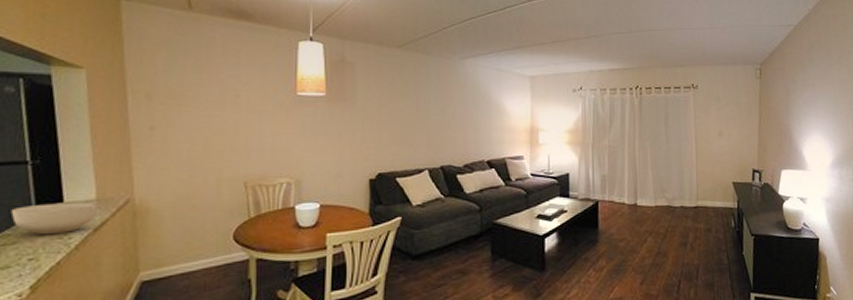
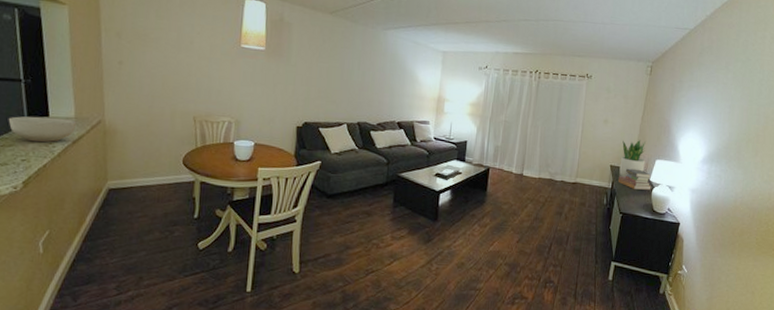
planter: none [742,149,771,194] -> present [619,139,646,178]
books: none [744,183,782,206] -> present [618,168,651,190]

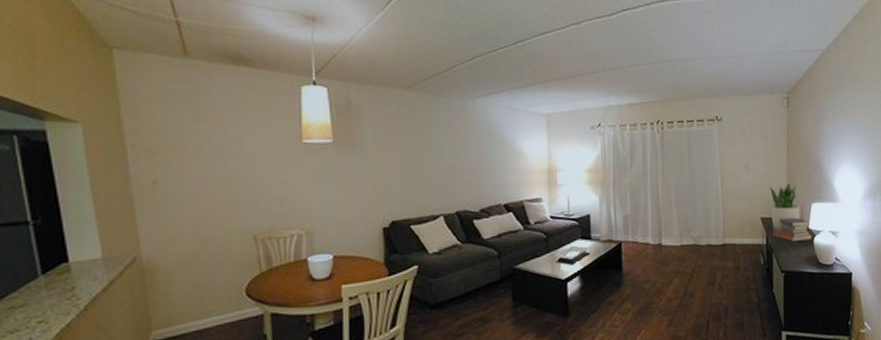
bowl: present [8,116,77,143] -> none [15,261,106,297]

